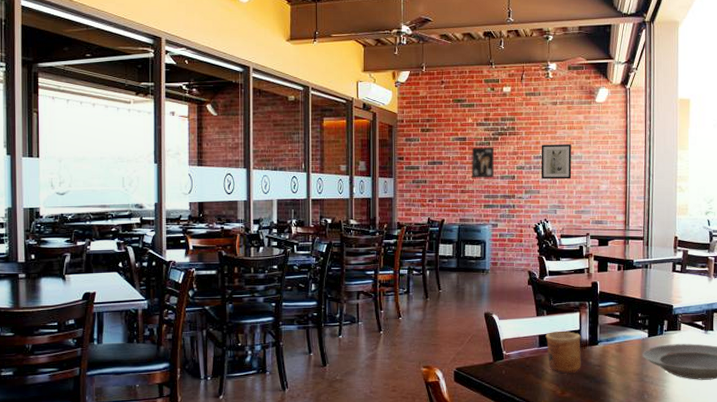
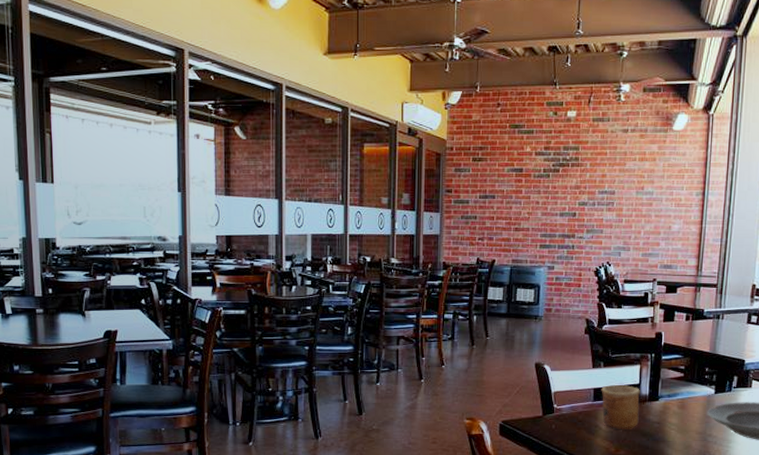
wall art: present [471,146,495,179] -> none [527,179,555,216]
wall art: present [541,144,572,180] -> none [606,178,642,218]

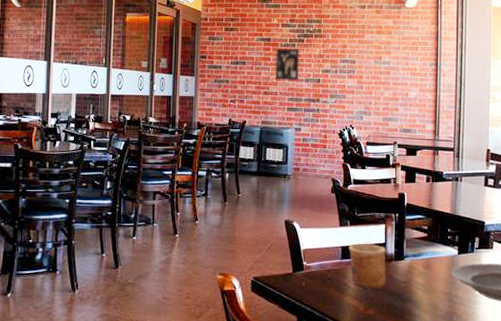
wall art: none [527,179,555,216] -> present [275,47,300,82]

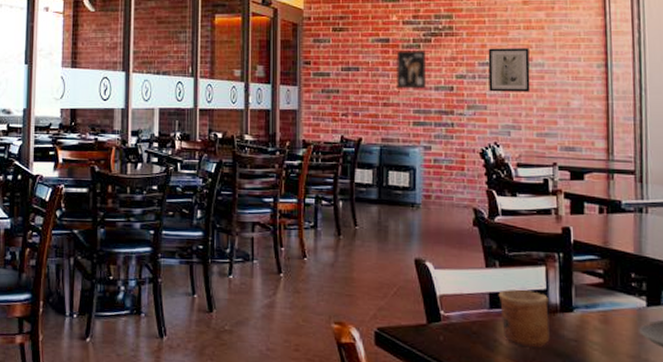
wall art: none [347,48,379,85] -> present [488,48,530,92]

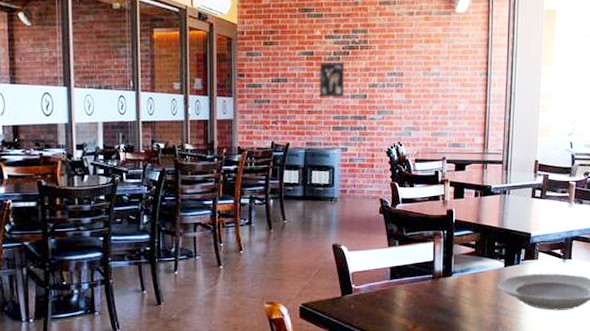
wall art: present [488,48,530,92] -> none [395,59,428,99]
cup: present [498,289,550,347] -> none [397,262,434,306]

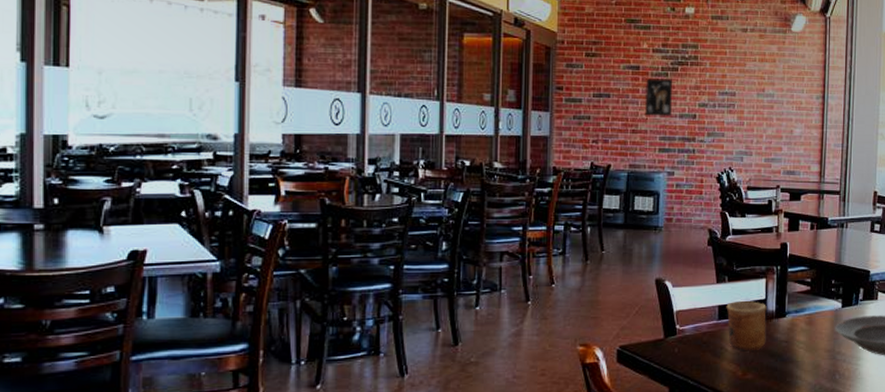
cup: none [397,262,434,306] -> present [726,300,767,350]

